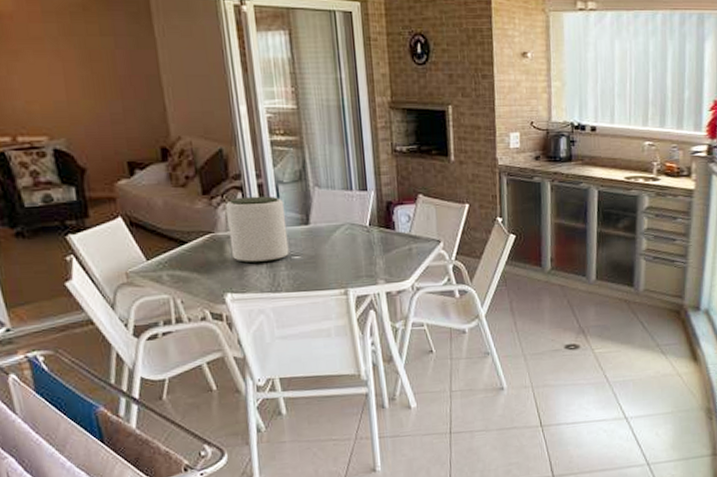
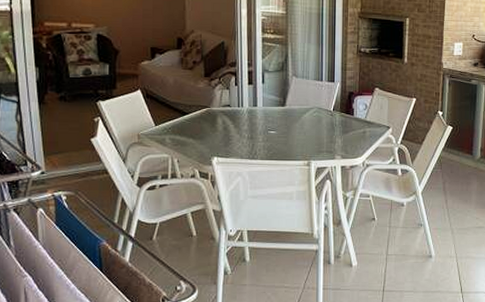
plant pot: present [226,196,289,264] -> none [221,80,267,135]

